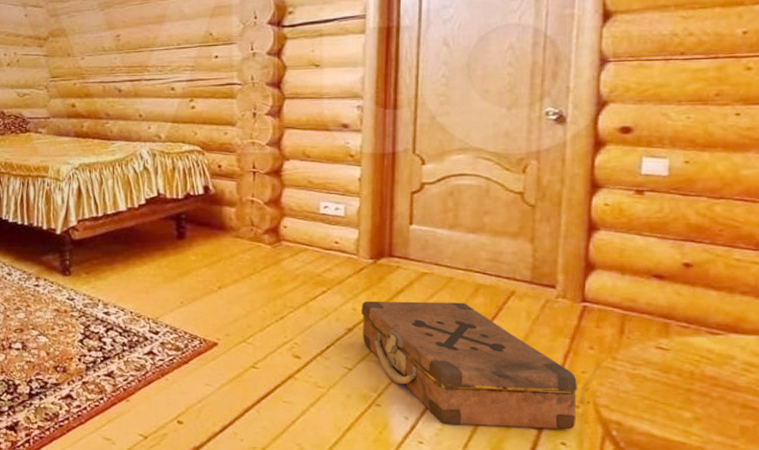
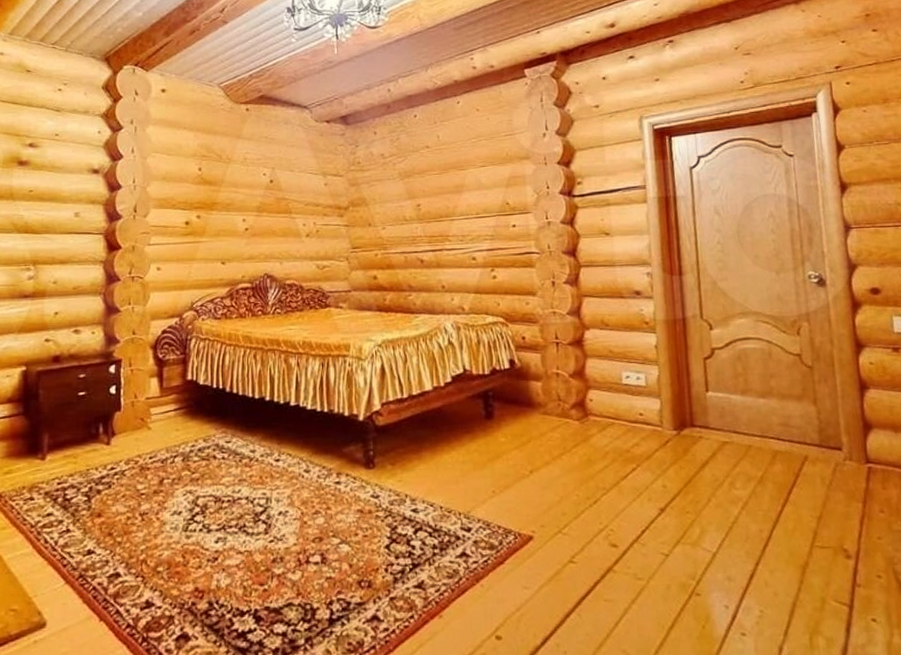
suitcase: present [361,301,578,430] -> none [671,471,881,609]

